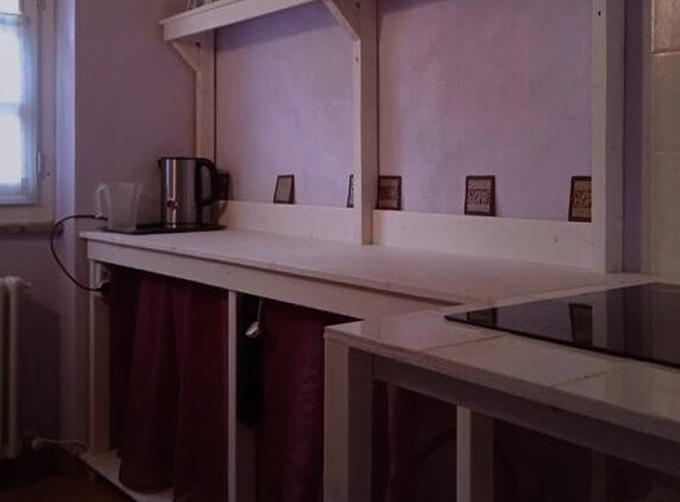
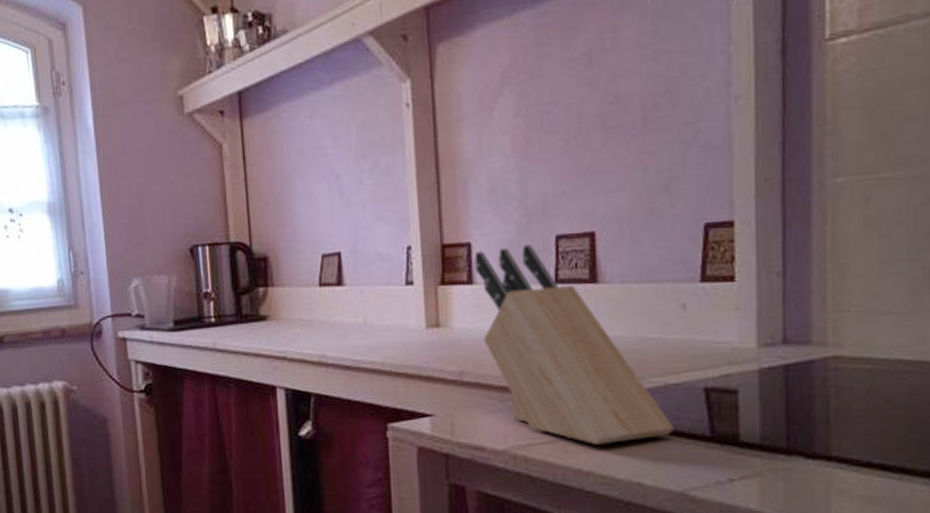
knife block: none [403,182,547,348] -> present [474,244,674,445]

